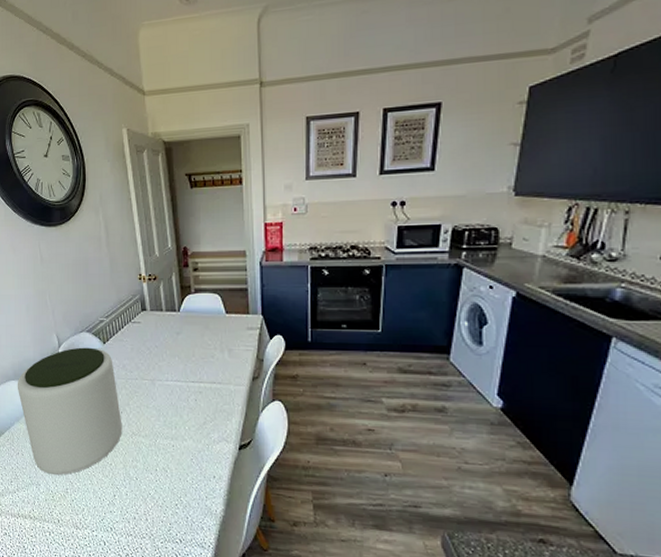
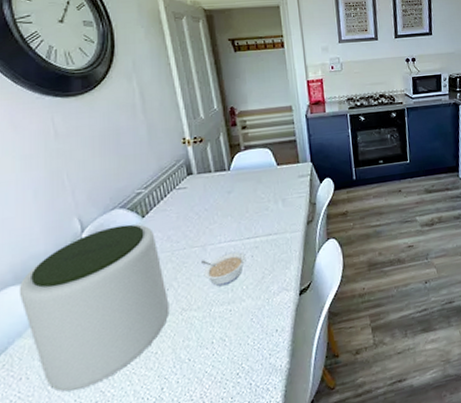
legume: none [150,391,190,422] -> present [201,251,246,287]

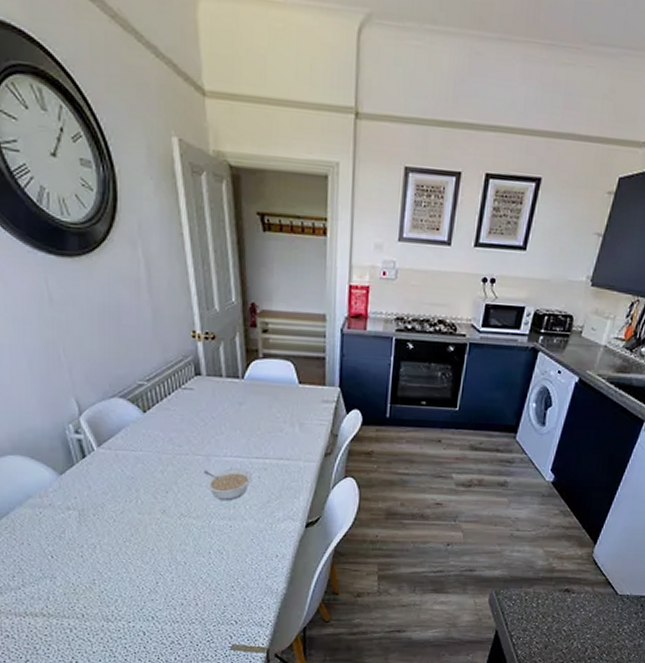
plant pot: present [18,224,170,392] -> none [17,415,168,566]

